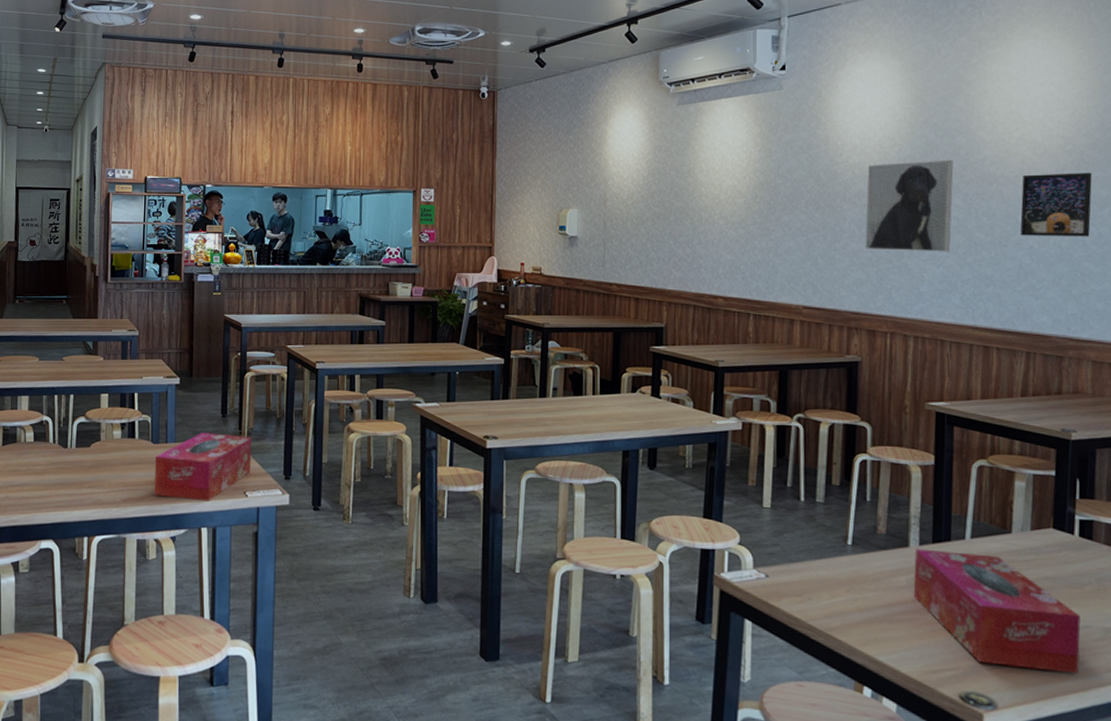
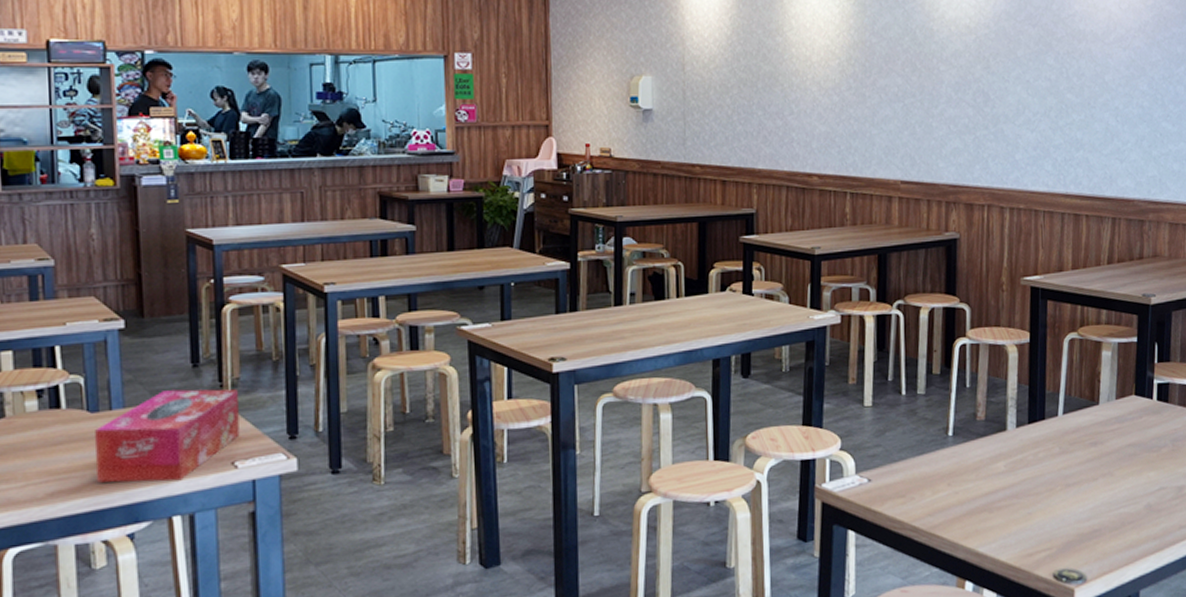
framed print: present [865,159,954,252] -> none [962,15,1046,116]
tissue box: present [913,549,1081,674] -> none [1011,429,1158,539]
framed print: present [1020,173,1092,237] -> none [1107,29,1170,97]

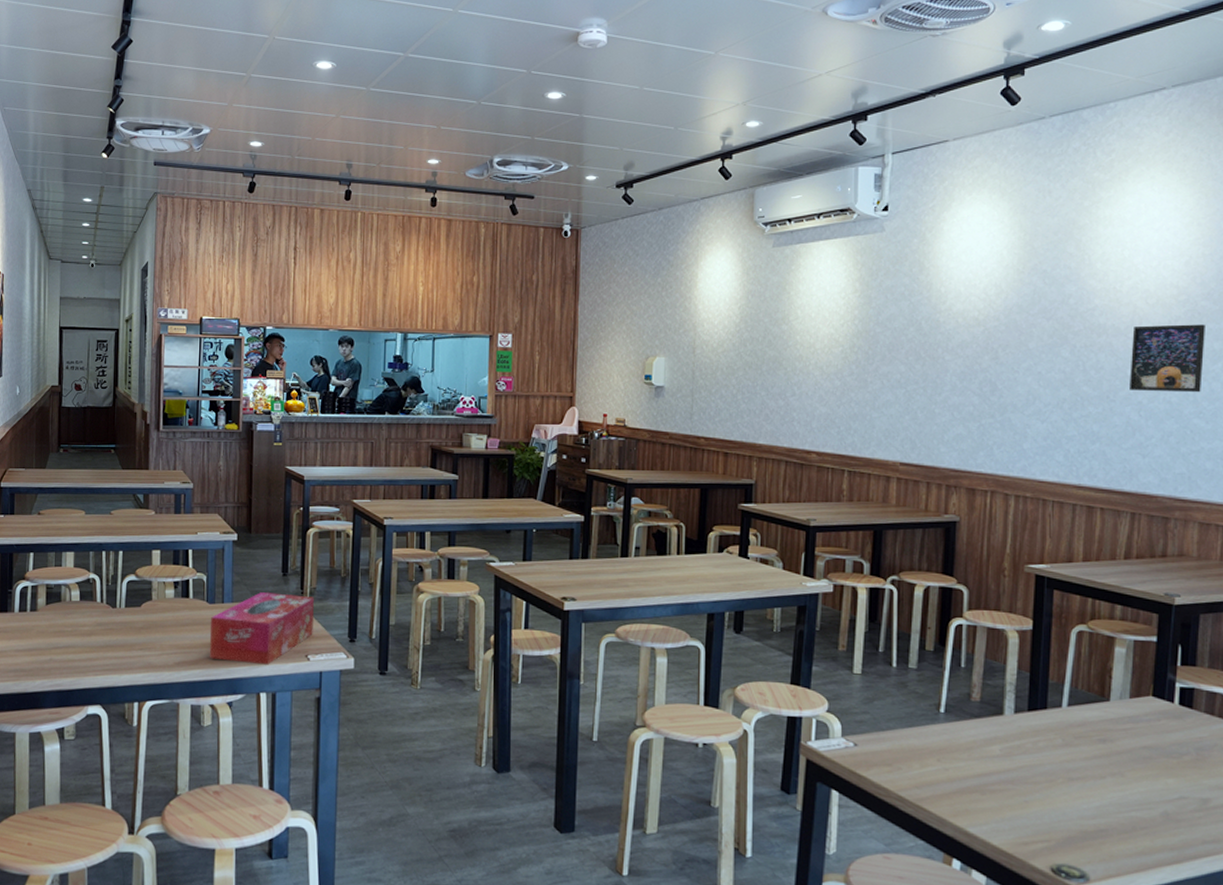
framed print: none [1107,29,1170,97] -> present [1130,324,1205,393]

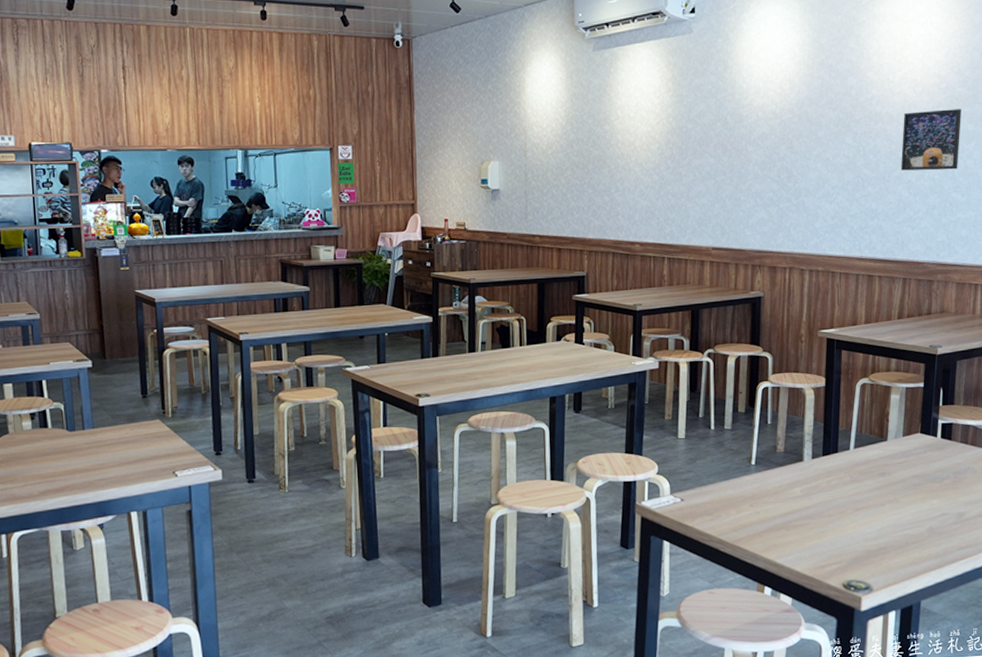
tissue box: present [209,592,314,665] -> none [73,415,179,486]

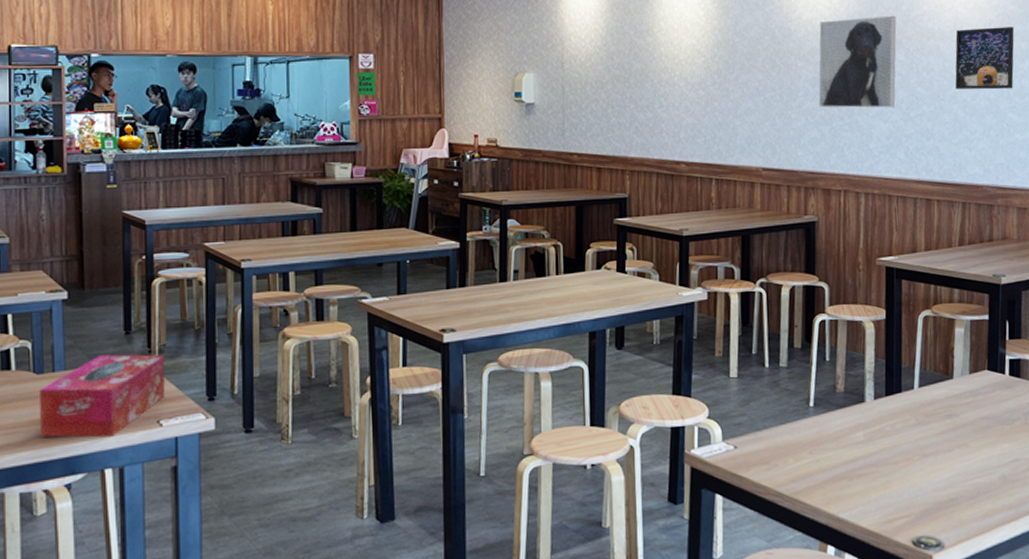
tissue box: none [73,415,179,486] -> present [39,354,165,438]
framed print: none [767,100,845,190] -> present [818,15,897,108]

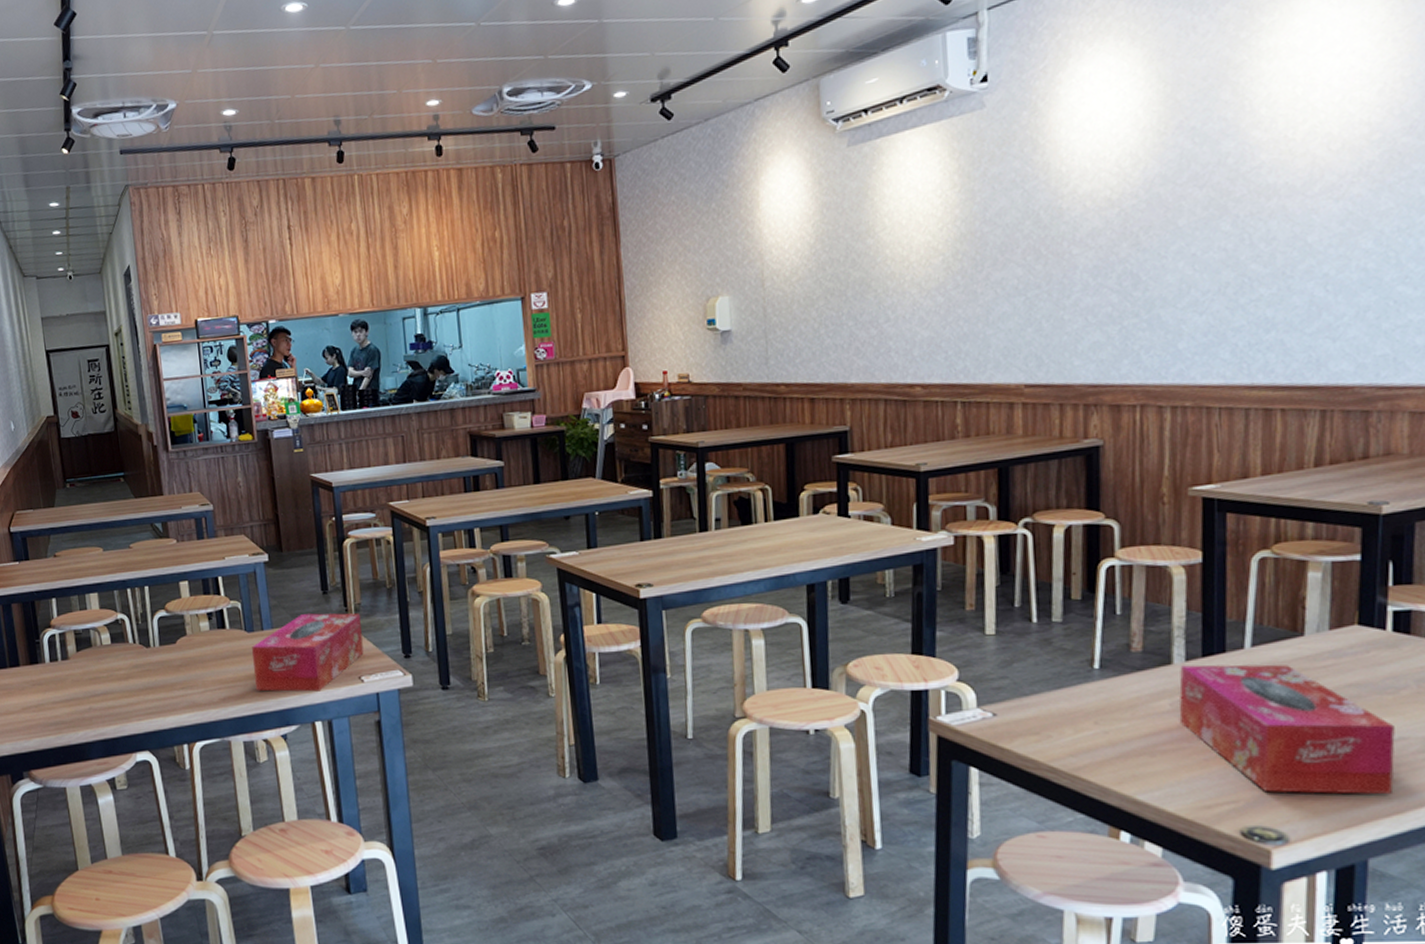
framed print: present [818,15,897,108] -> none [1102,172,1219,303]
tissue box: none [869,402,1012,507] -> present [1179,664,1395,795]
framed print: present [955,27,1014,90] -> none [1310,166,1409,261]

